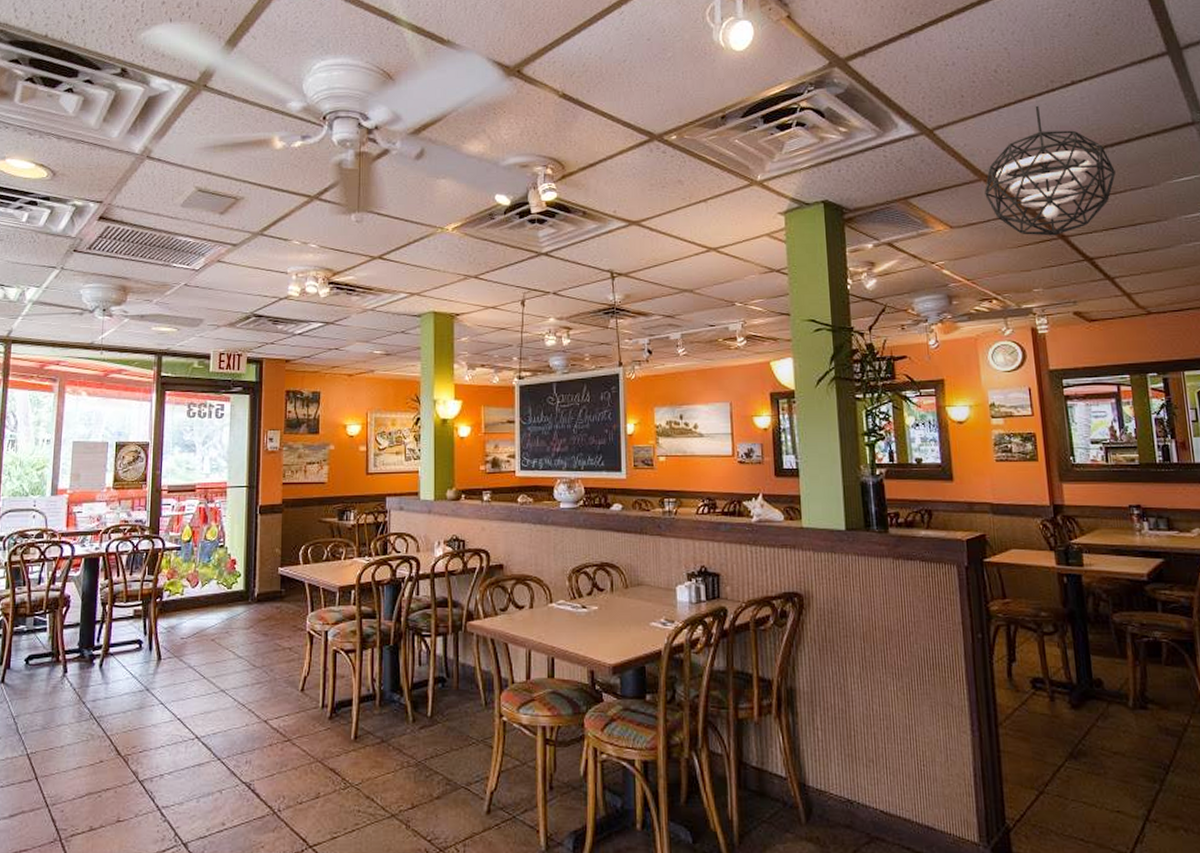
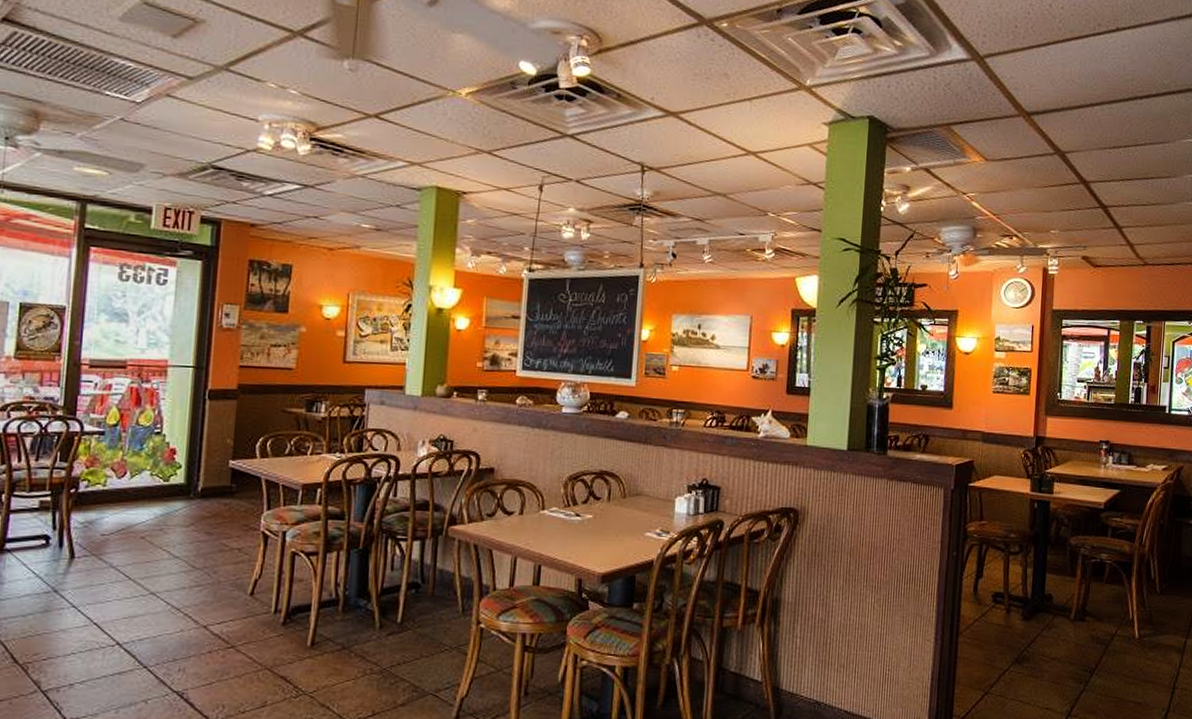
pendant light: present [985,105,1116,236] -> none [1022,47,1140,180]

